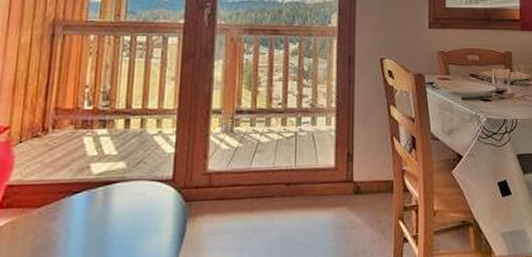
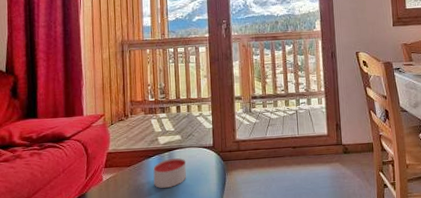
candle: none [75,196,130,241] -> present [153,158,187,188]

